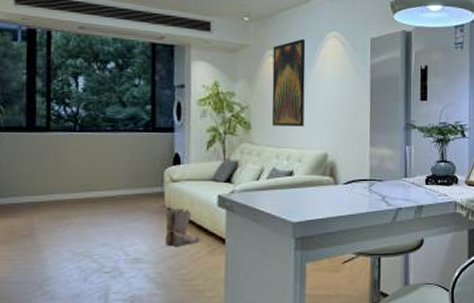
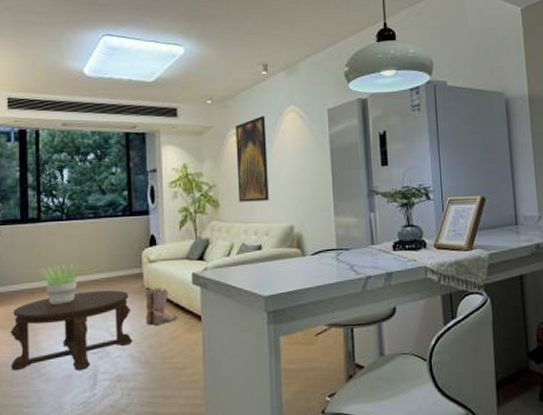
coffee table: none [10,208,151,289] -> present [10,290,133,371]
potted plant: none [46,178,97,220] -> present [39,263,83,305]

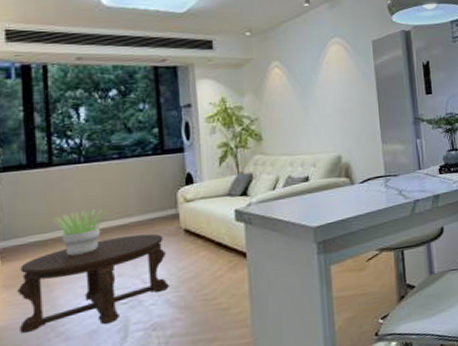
boots: present [145,287,178,326] -> none [182,227,220,269]
wall art: present [235,116,269,202] -> none [277,48,315,135]

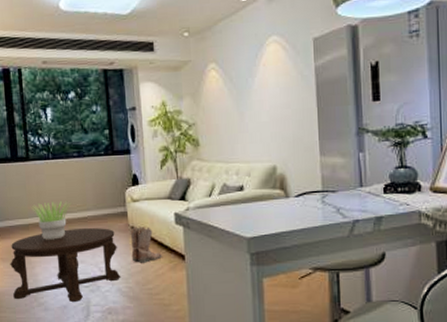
boots: none [182,227,220,269] -> present [130,226,162,263]

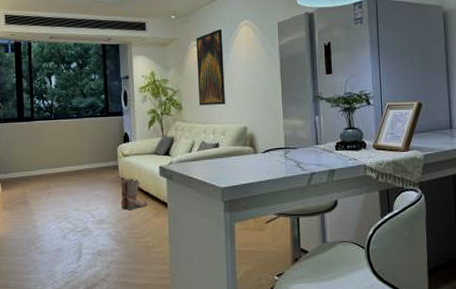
coffee table: present [10,228,121,302] -> none [11,179,111,245]
potted plant: present [31,201,71,240] -> none [33,156,69,190]
wall art: none [214,48,250,141] -> present [196,29,225,106]

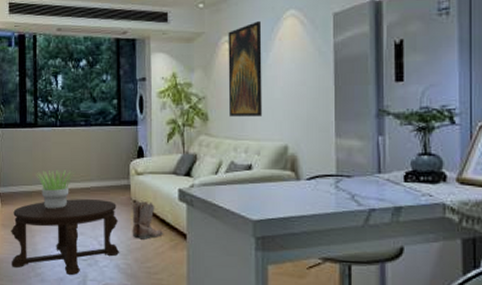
coffee table: none [11,179,111,245] -> present [11,199,120,275]
potted plant: none [33,156,69,190] -> present [36,169,74,209]

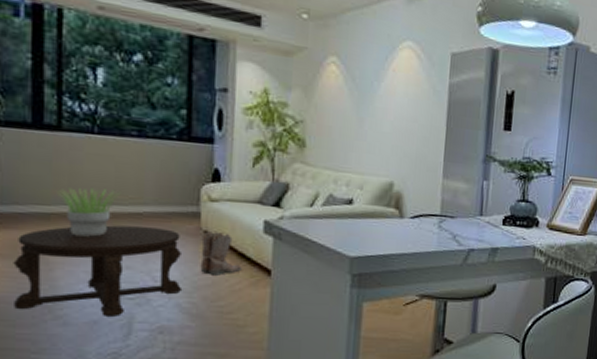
wall art: present [228,21,262,117] -> none [331,46,375,150]

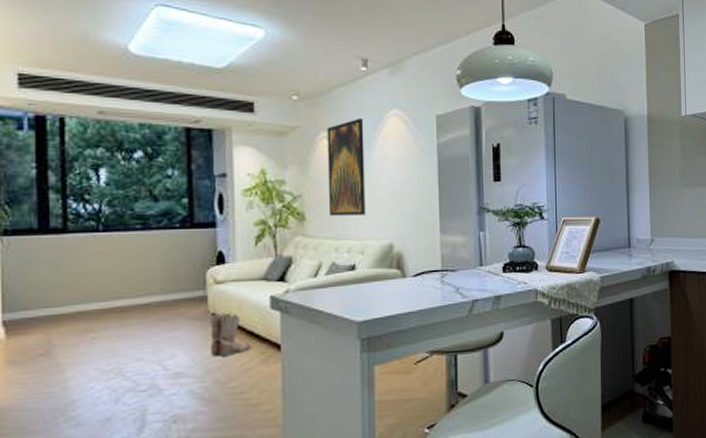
coffee table: present [13,225,183,317] -> none [24,316,194,416]
potted plant: present [57,188,119,237] -> none [65,284,126,334]
wall art: none [331,46,375,150] -> present [327,118,365,216]

